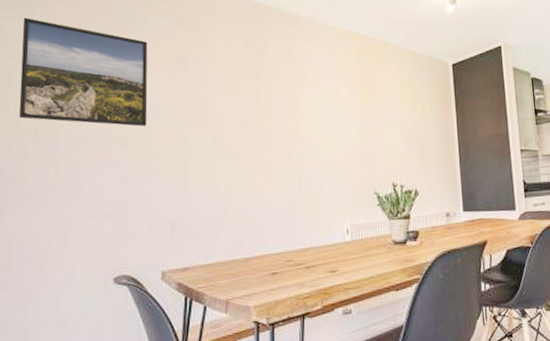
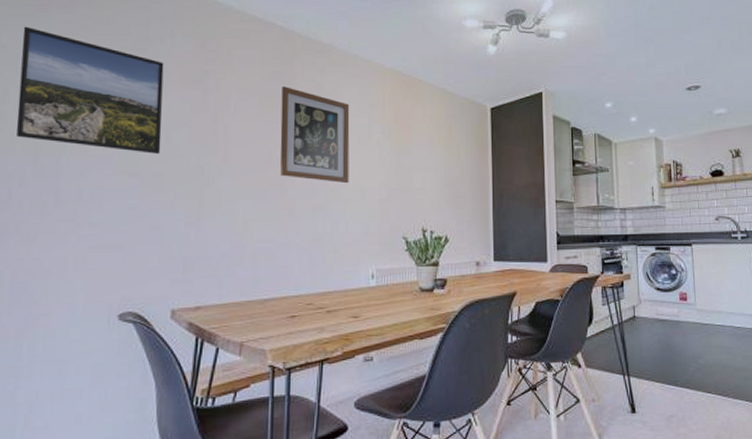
wall art: none [255,56,321,144] -> present [280,86,350,184]

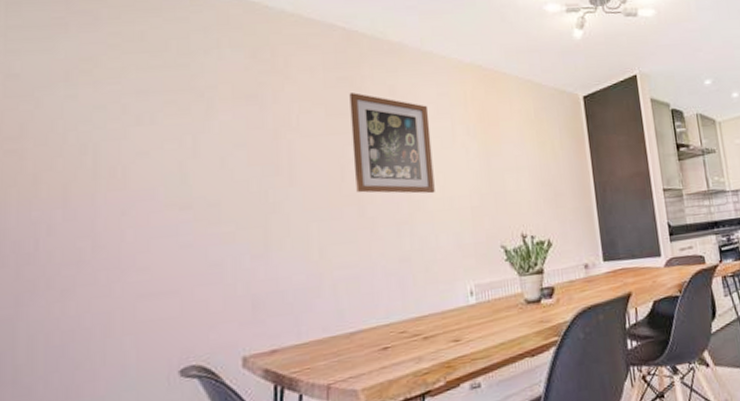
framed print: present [16,26,164,155] -> none [38,50,215,183]

